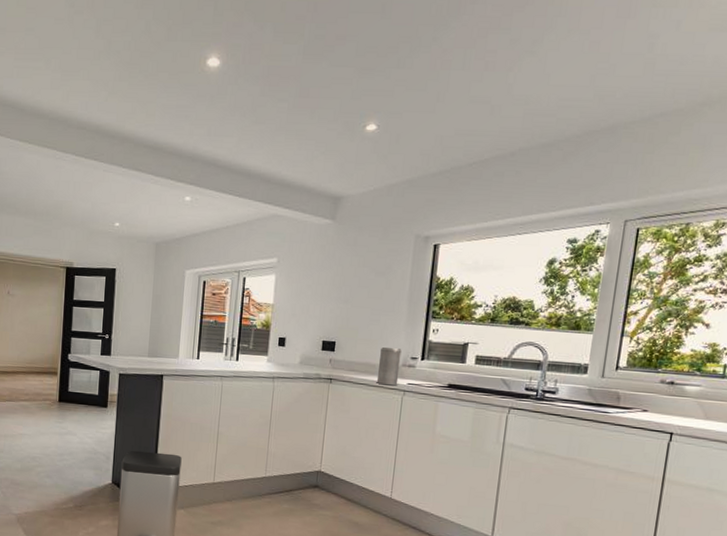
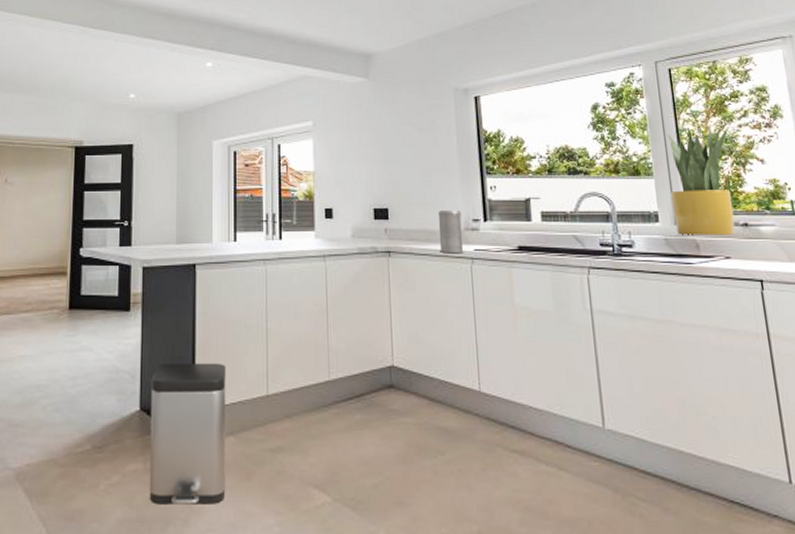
planter: none [602,285,683,391] -> present [668,122,735,235]

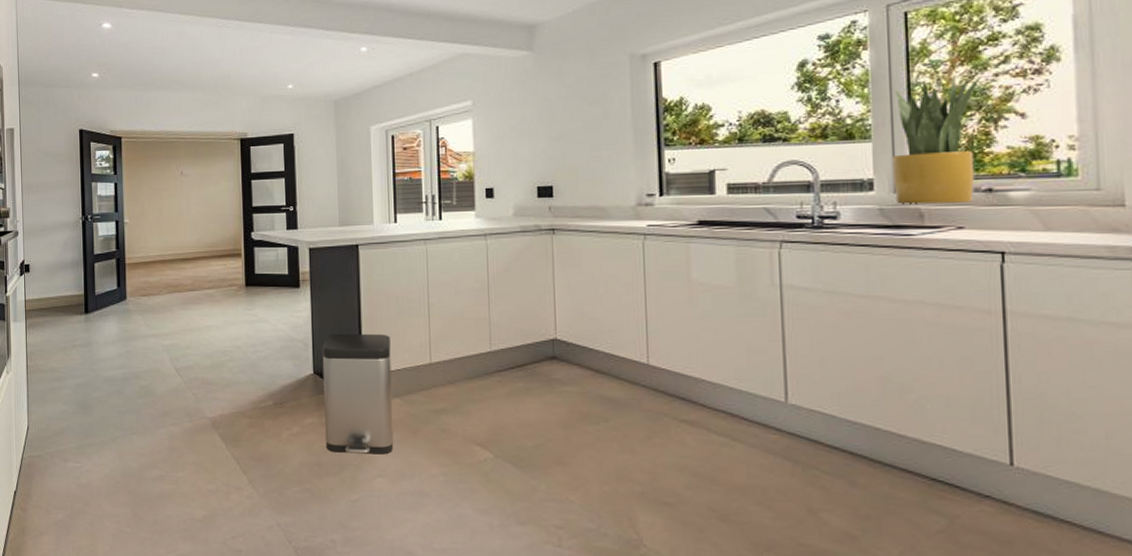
canister: present [439,211,464,254] -> none [608,186,636,230]

